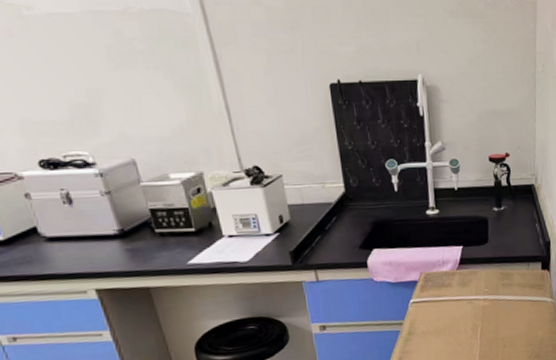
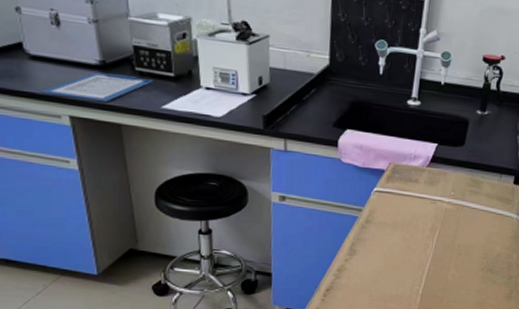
clipboard: none [62,238,175,273] -> present [40,72,153,103]

